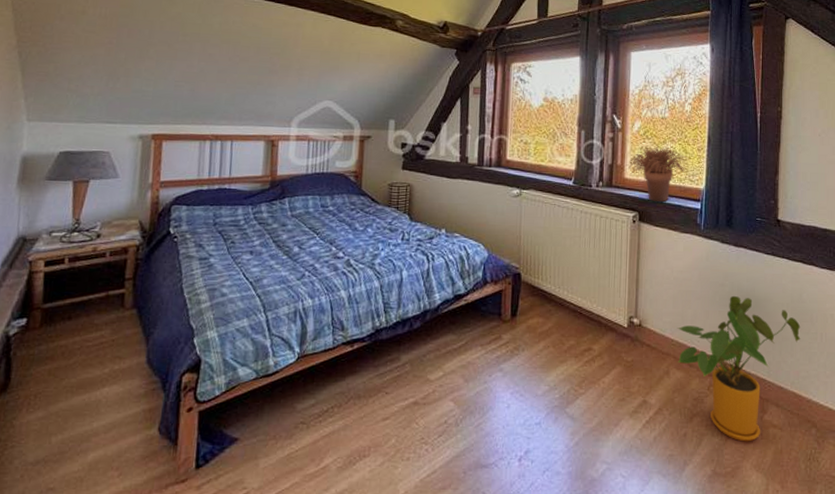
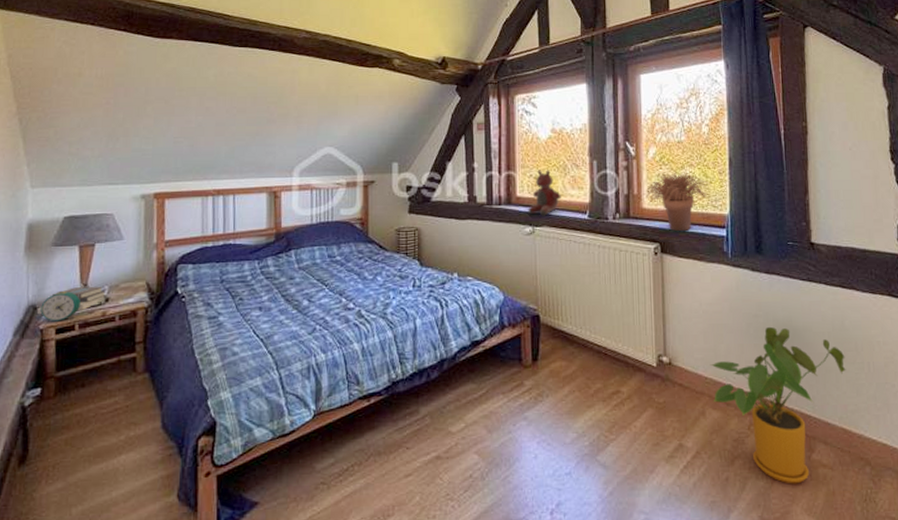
books: none [26,222,97,247] -> present [36,287,105,315]
alarm clock: none [30,224,72,255] -> present [40,290,80,323]
teddy bear: none [516,135,549,180] -> present [528,169,561,216]

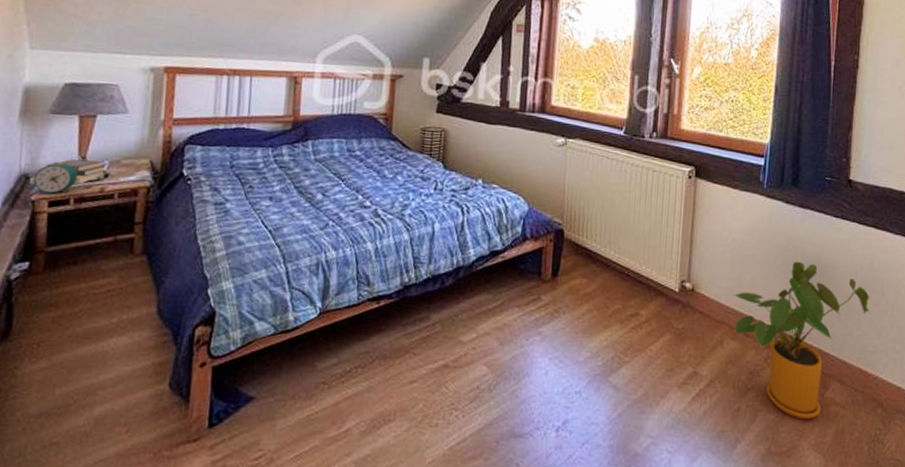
teddy bear: present [528,169,561,216] -> none [562,79,598,128]
potted plant: present [645,173,714,232] -> none [685,96,757,157]

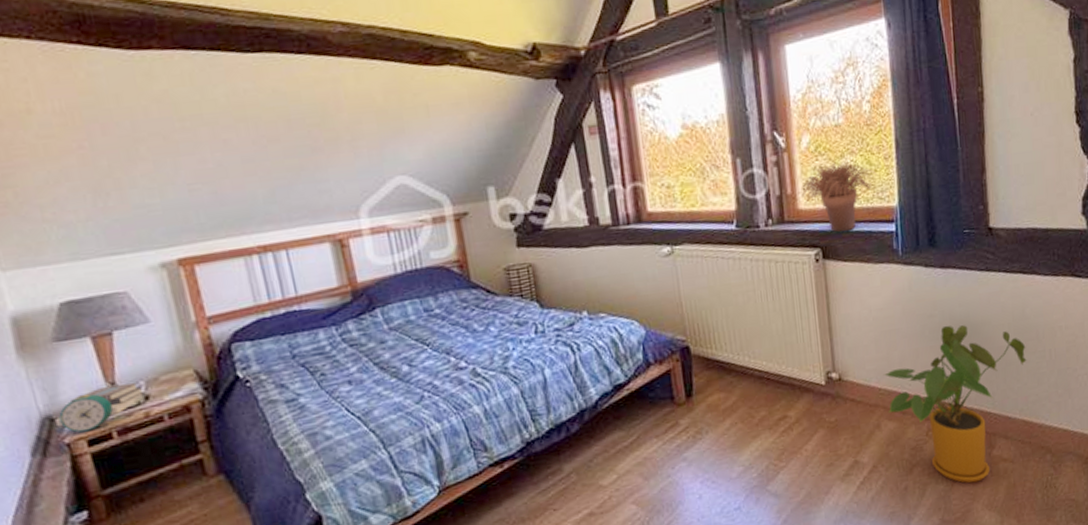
potted plant: none [685,96,757,157] -> present [801,162,879,233]

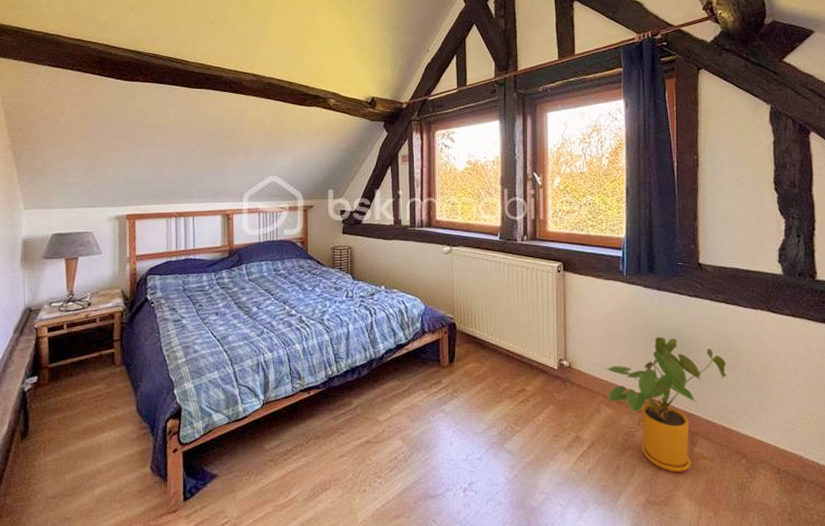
books: present [54,383,144,427] -> none [32,293,87,316]
alarm clock: present [58,393,113,435] -> none [35,296,67,323]
potted plant: present [801,162,879,233] -> none [550,201,612,252]

